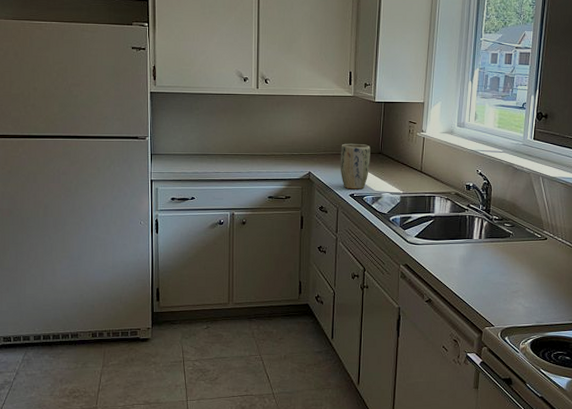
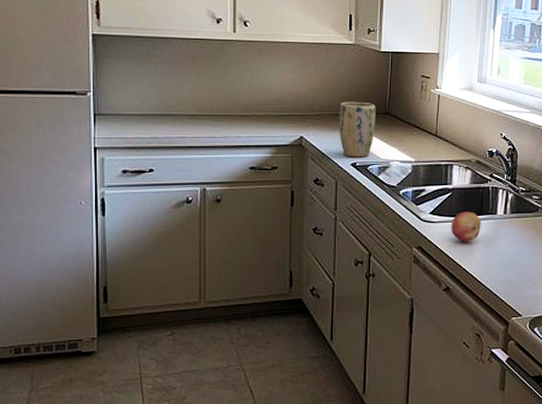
fruit: none [433,236,459,262] -> present [451,211,481,242]

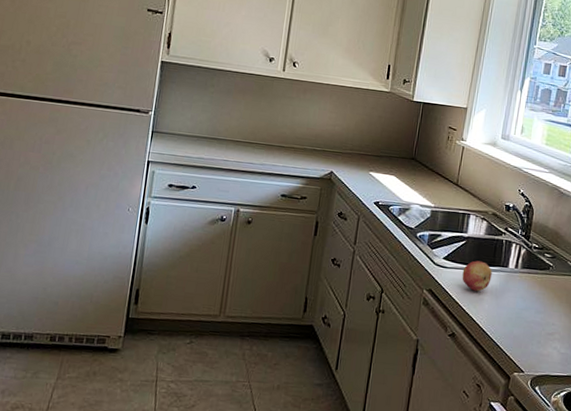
plant pot: present [339,101,376,158] -> none [366,143,403,198]

